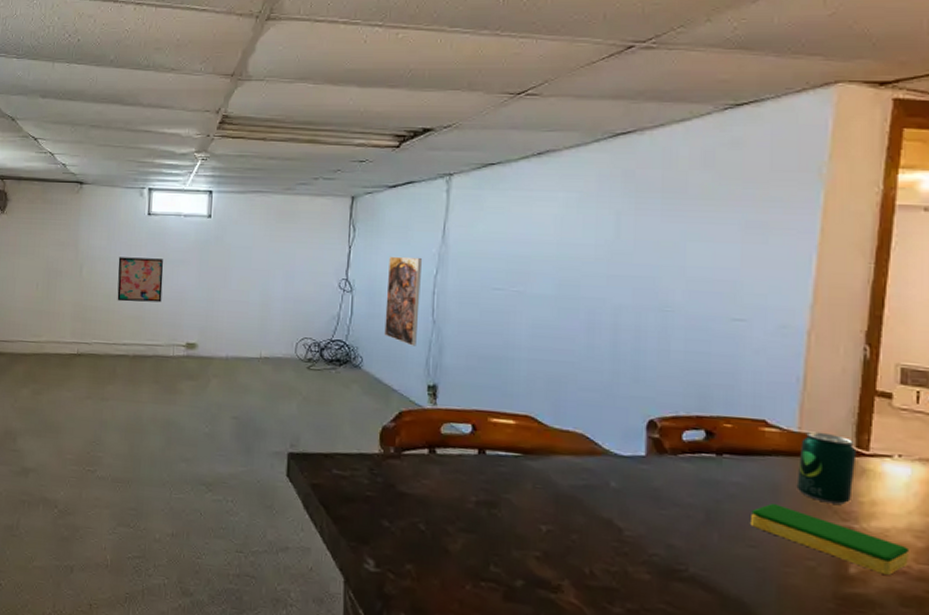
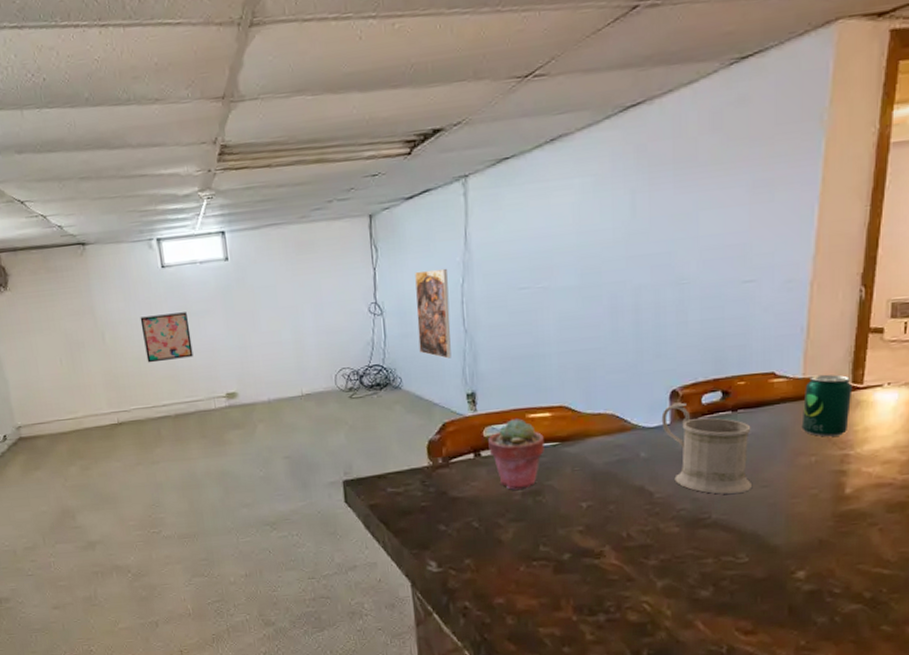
potted succulent: none [444,420,505,498] -> present [487,418,544,490]
mug: none [636,434,738,550] -> present [661,402,751,495]
dish sponge: present [751,504,908,575] -> none [763,446,894,489]

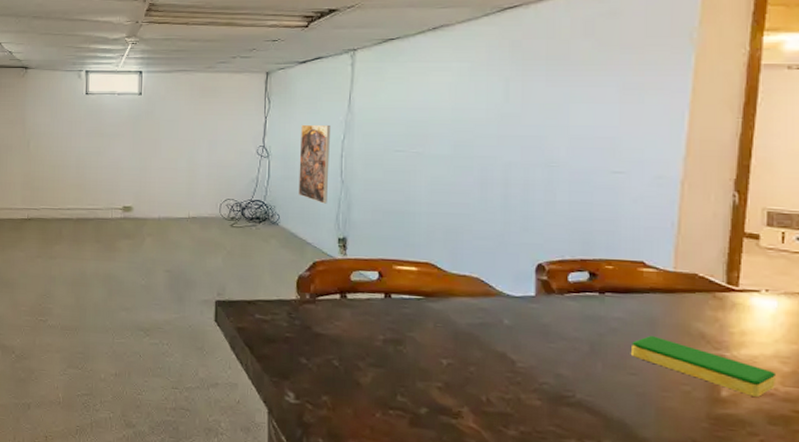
wall art: present [140,312,194,363] -> none [61,132,101,172]
potted succulent: present [487,418,544,490] -> none [354,268,409,336]
mug: present [661,402,751,495] -> none [526,276,619,378]
dish sponge: none [763,446,894,489] -> present [632,336,775,397]
beverage can: present [801,374,853,437] -> none [672,270,727,335]

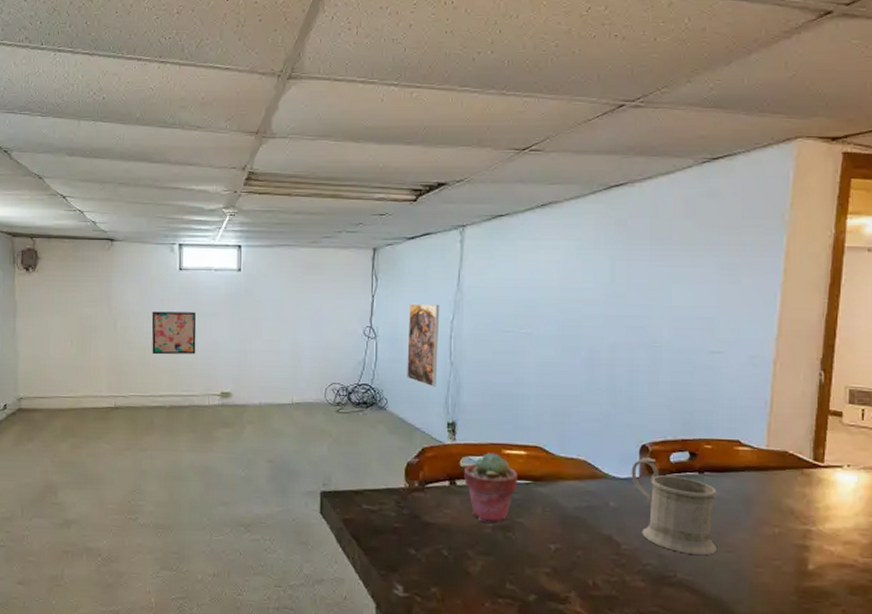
wall art: none [61,132,101,172] -> present [151,311,197,355]
potted succulent: none [354,268,409,336] -> present [463,453,518,523]
mug: none [526,276,619,378] -> present [631,457,717,556]
dish sponge: present [632,336,775,397] -> none [728,513,855,568]

